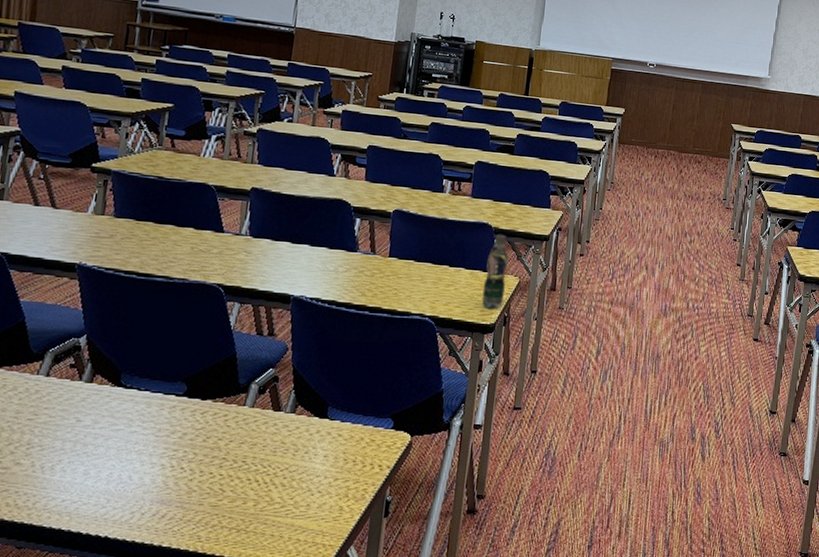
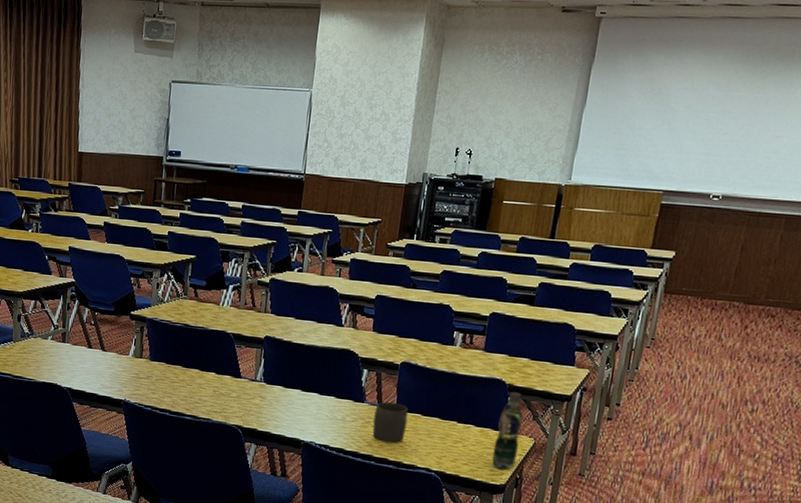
mug: none [366,250,402,292] -> present [372,401,409,444]

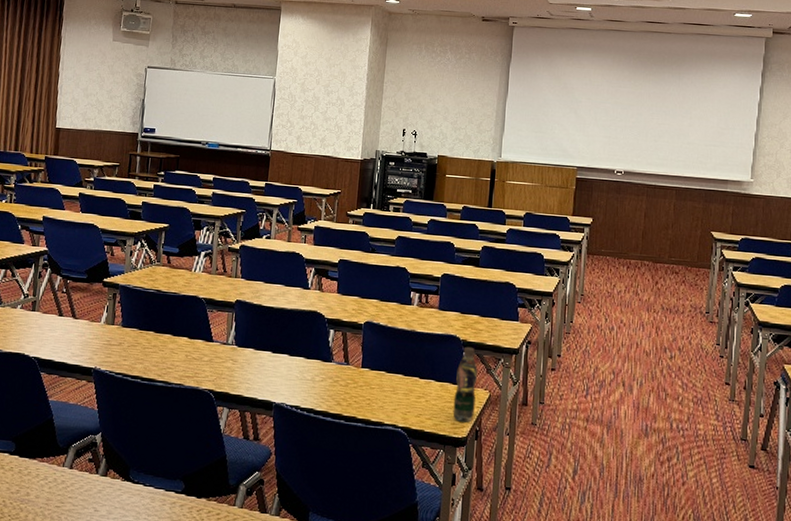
mug: present [372,401,409,444] -> none [340,360,374,402]

